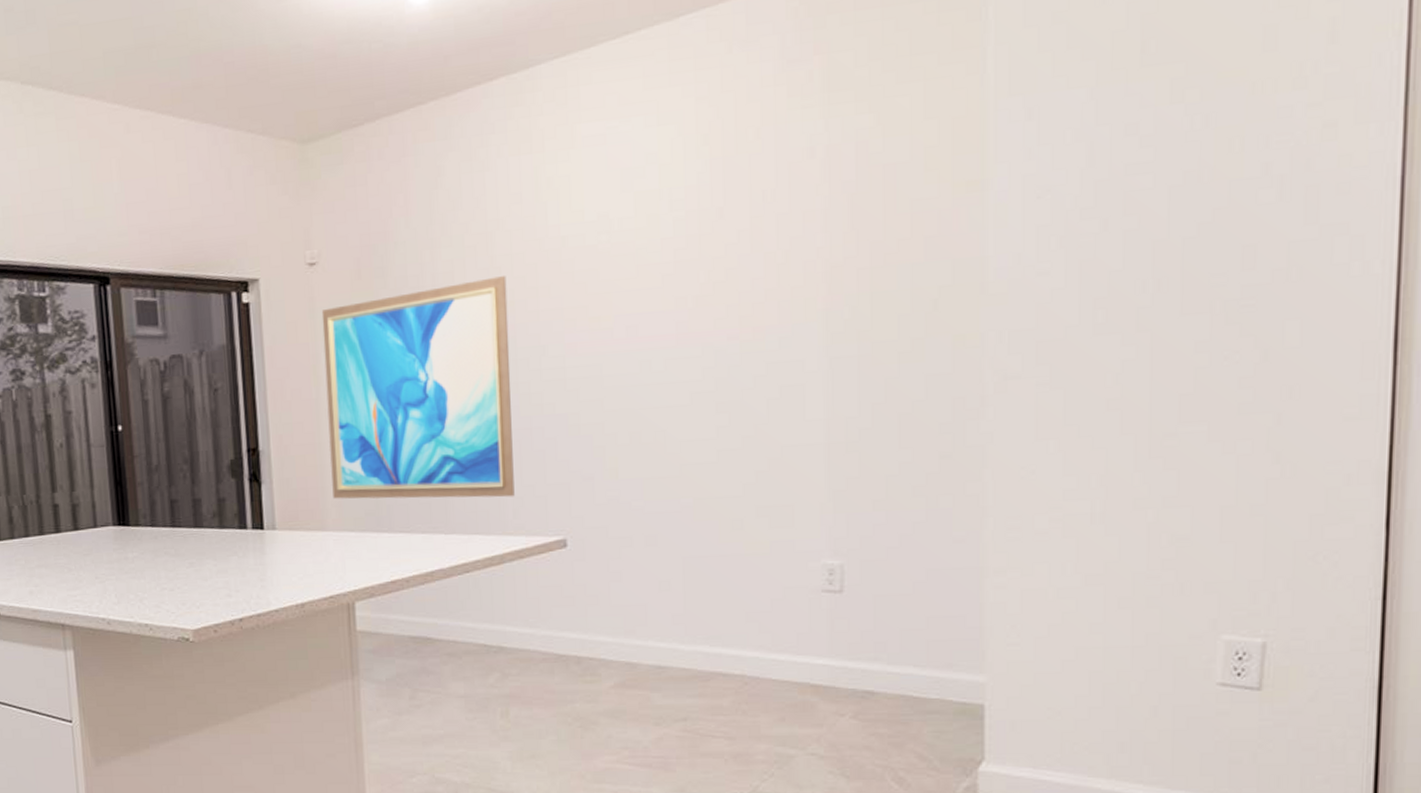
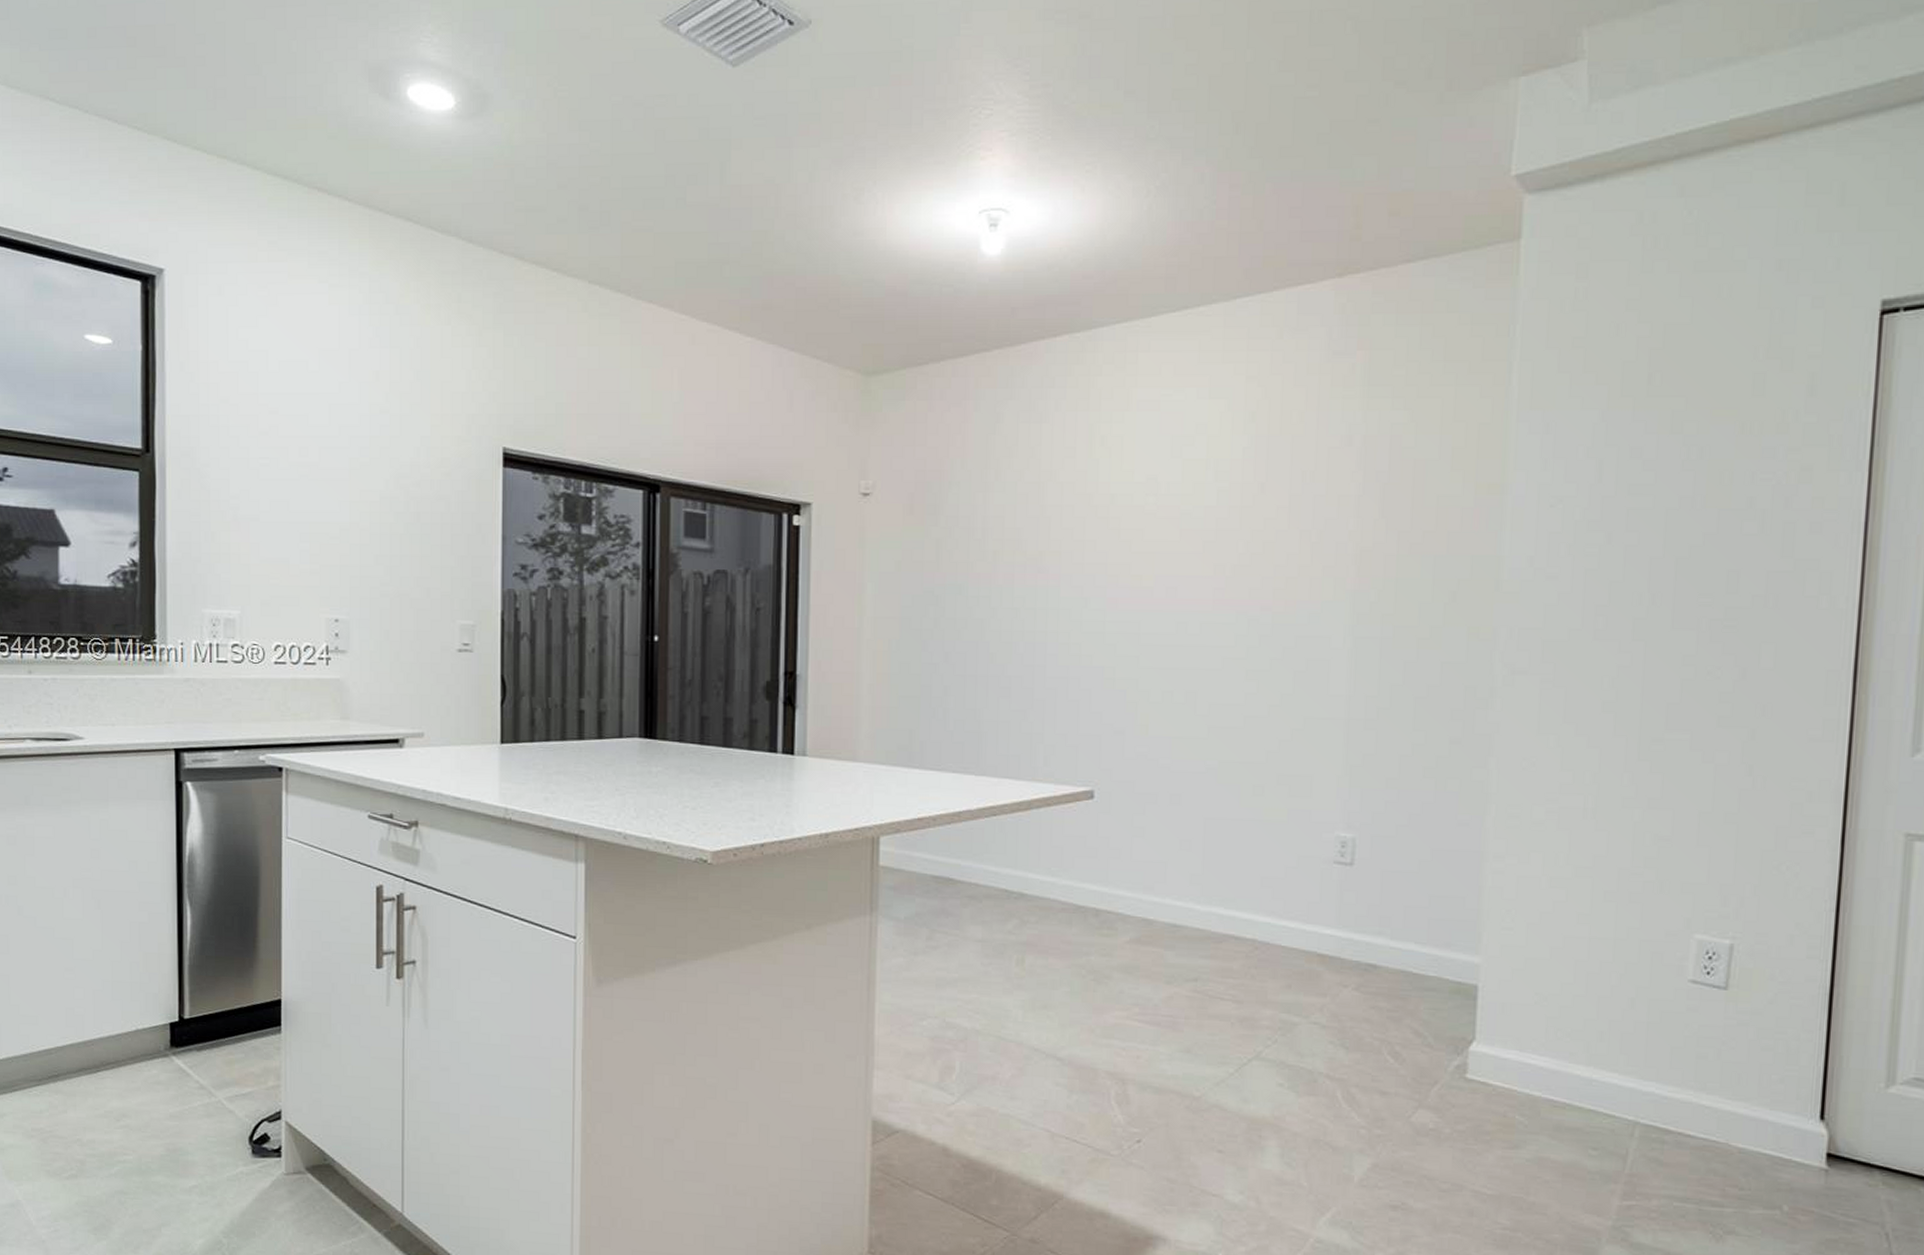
wall art: present [321,276,515,499] -> none [867,526,1055,744]

